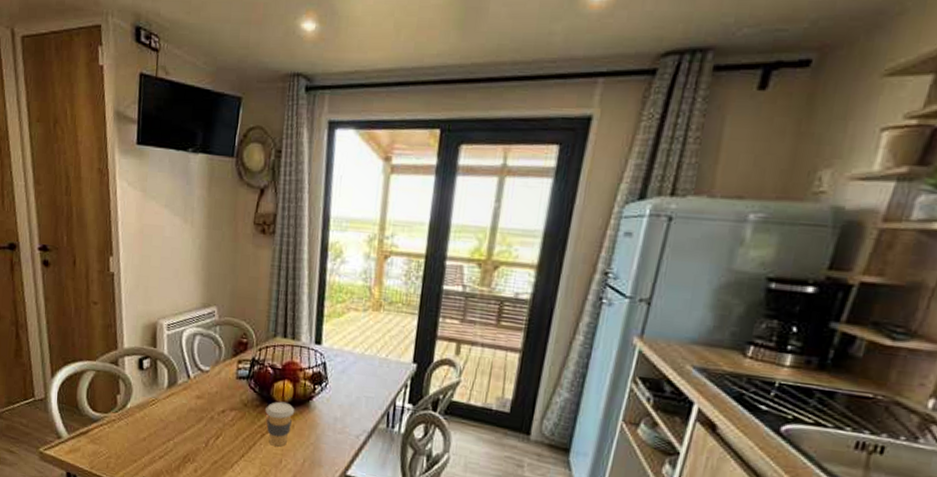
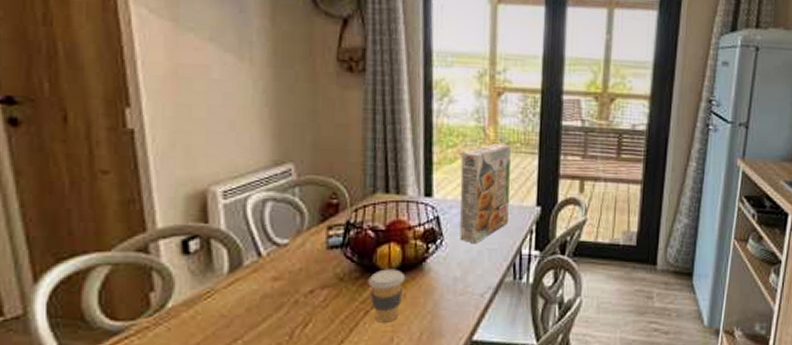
cereal box: none [342,302,393,390] -> present [460,144,511,243]

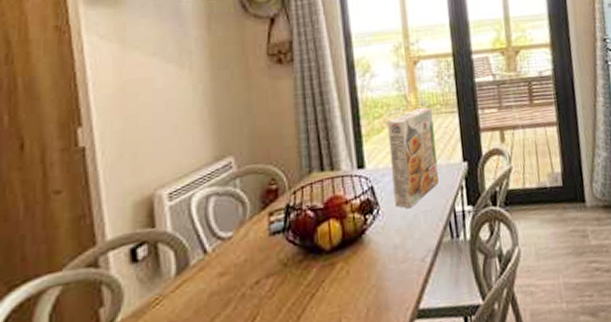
coffee cup: present [368,269,406,323] -> none [311,245,348,305]

